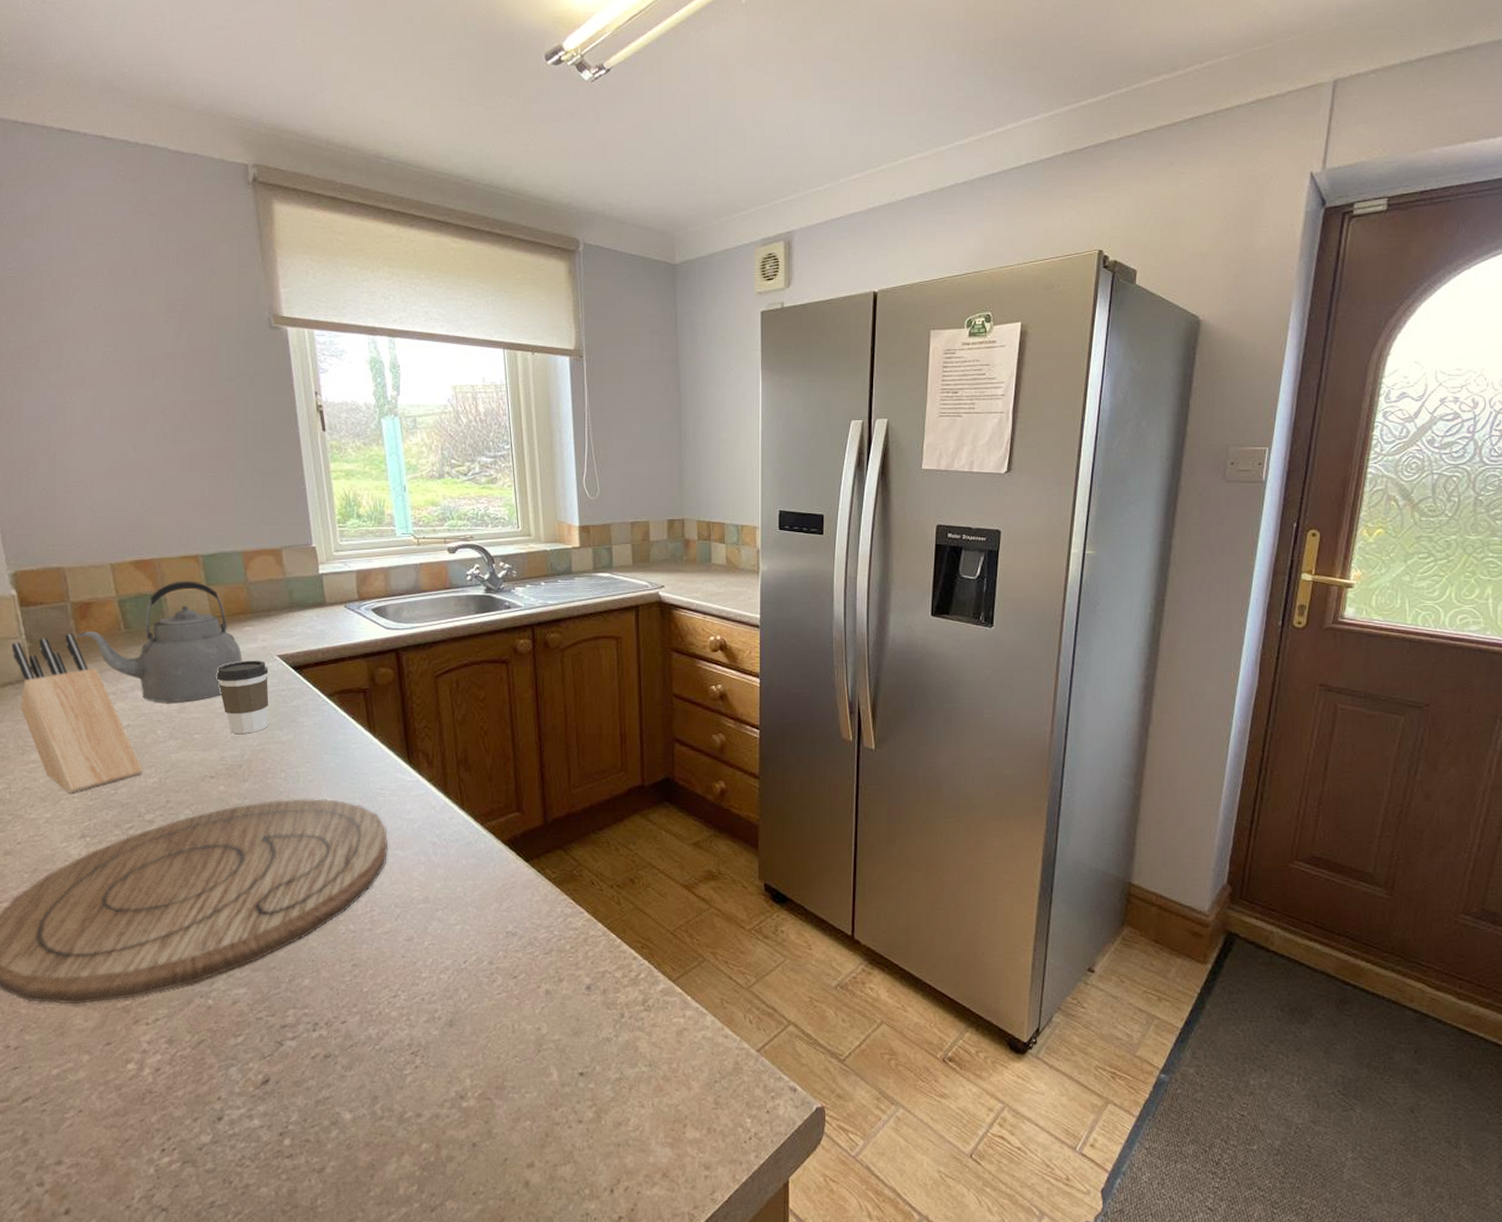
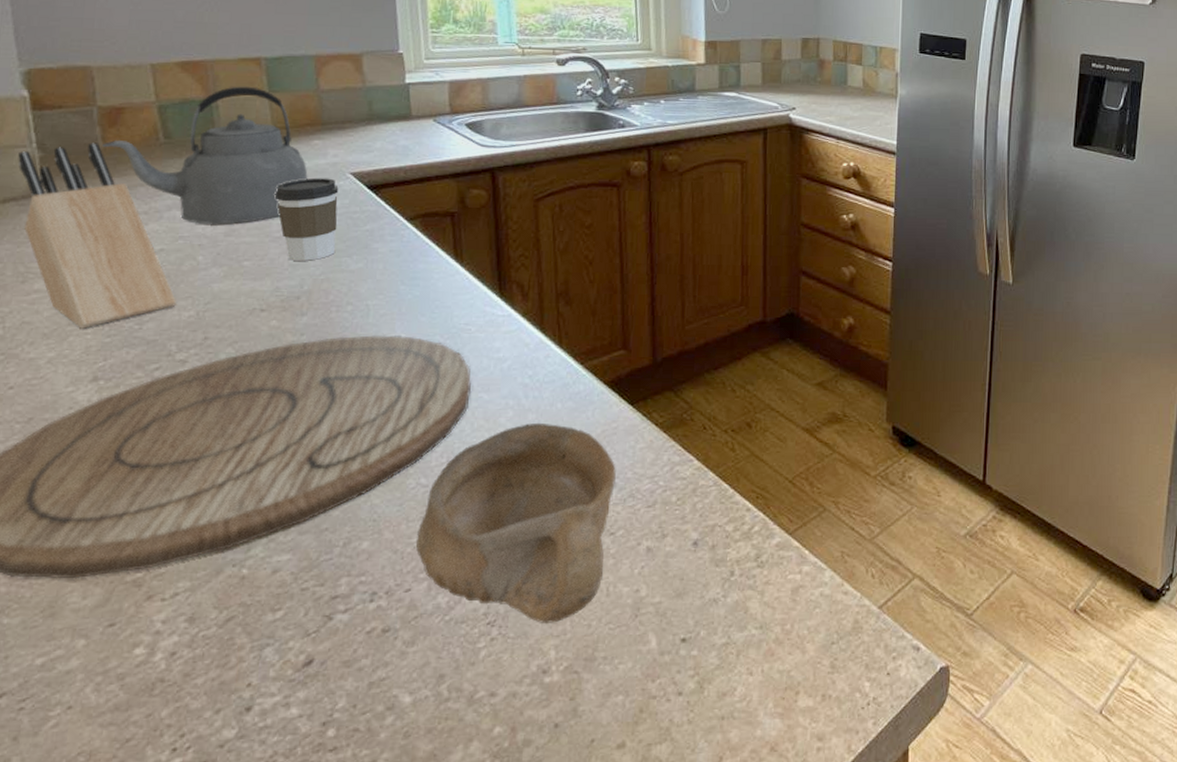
bowl: none [349,877,516,1055] -> present [416,422,616,623]

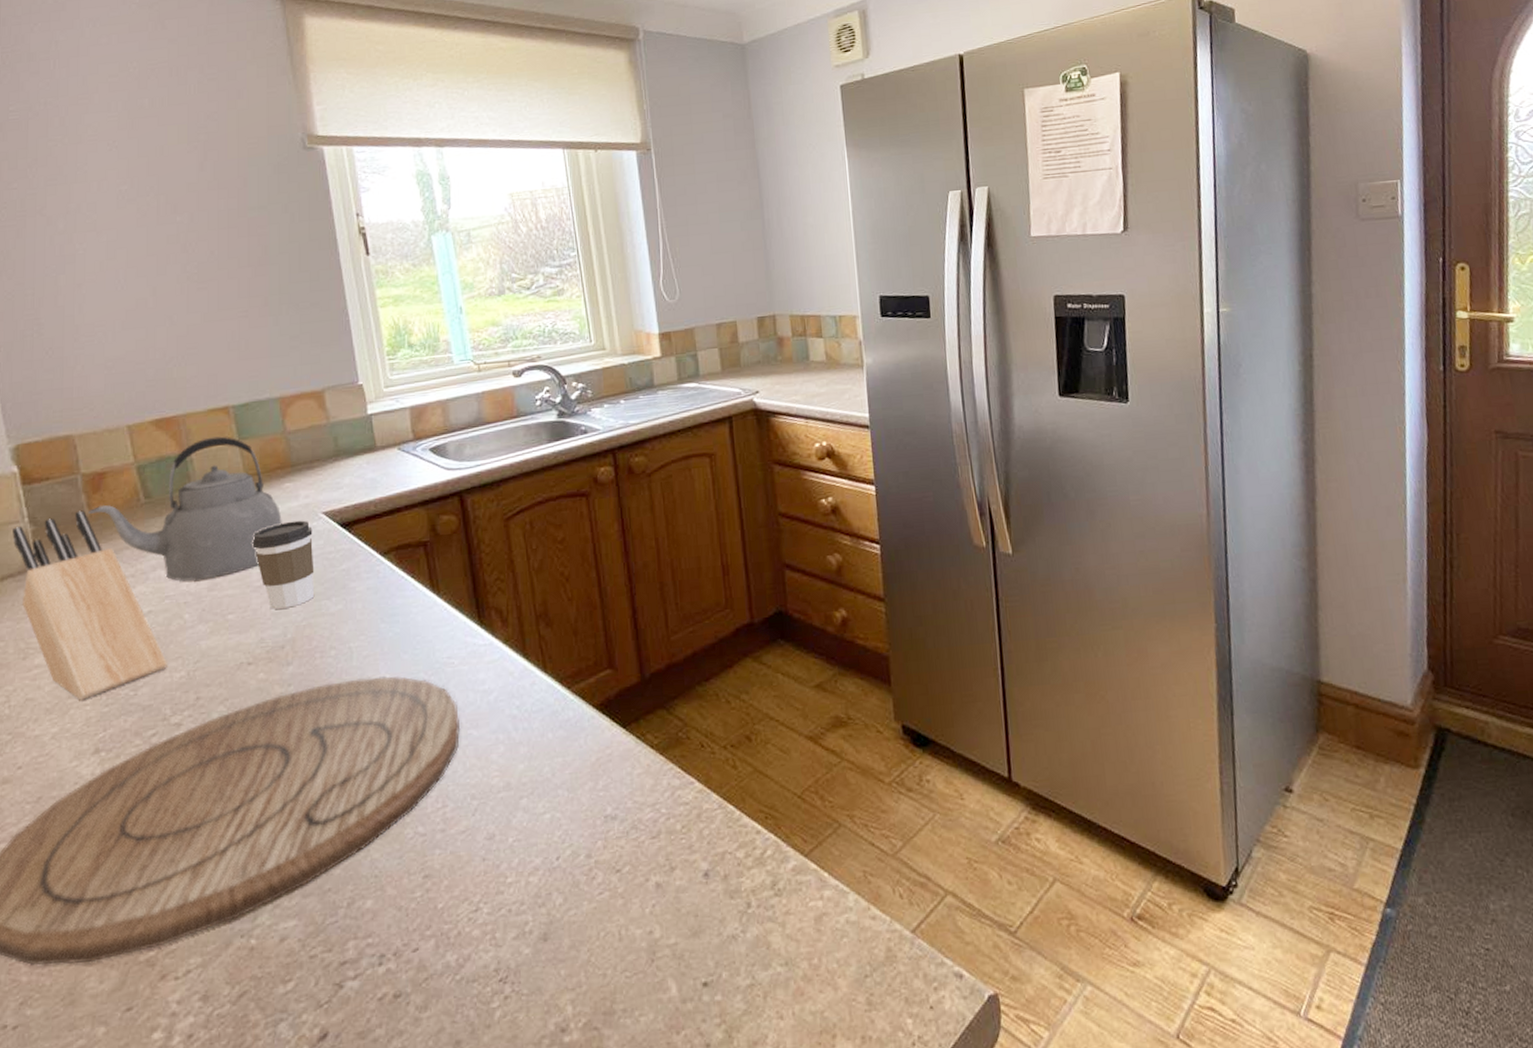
bowl: present [416,422,616,623] -> none [420,755,616,976]

